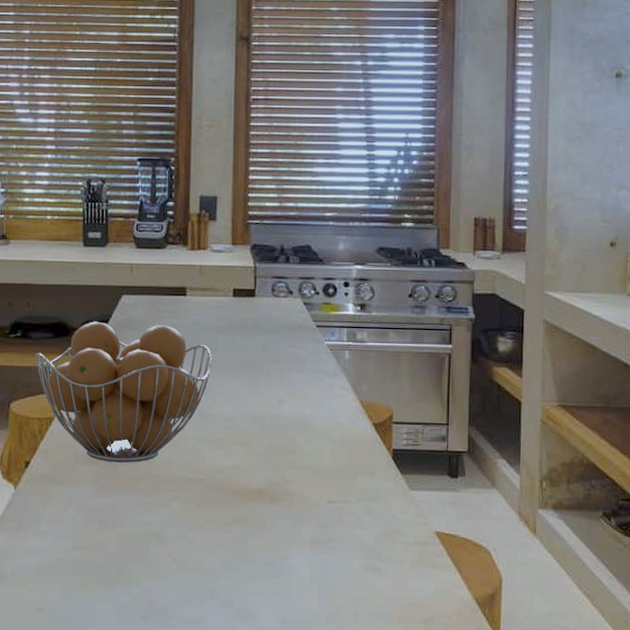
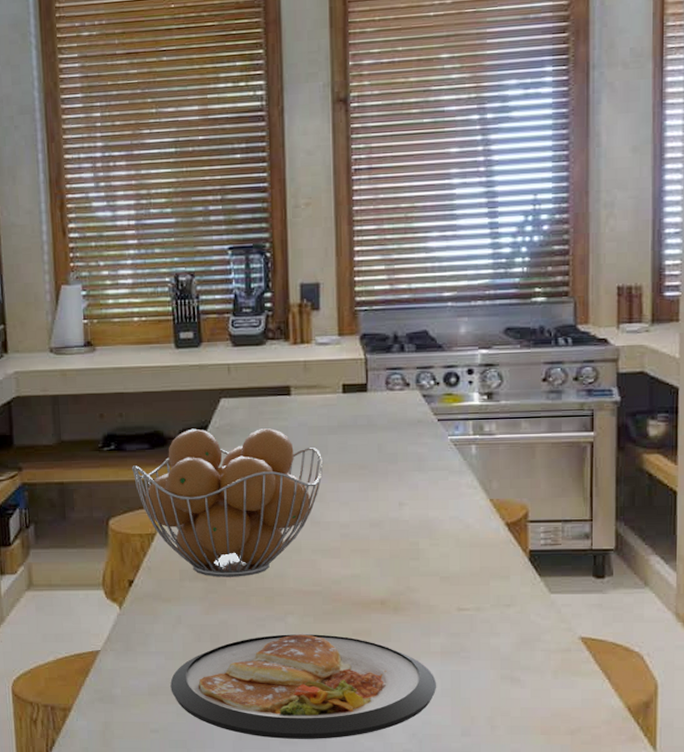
dish: none [58,519,306,622] -> present [170,634,436,739]

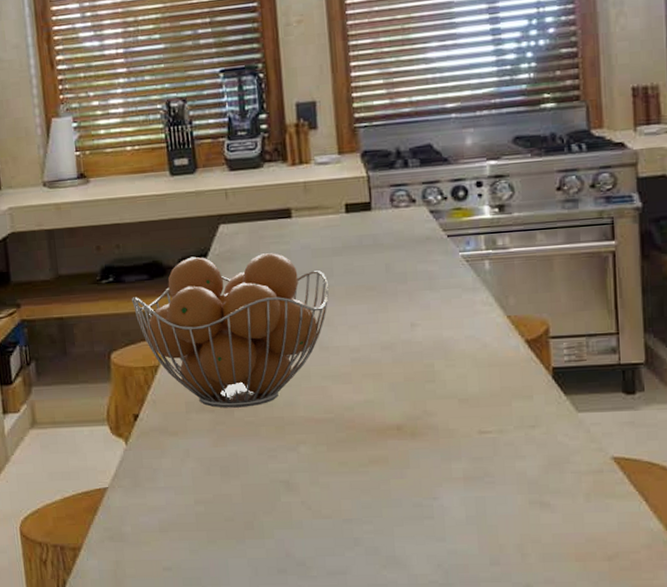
dish: present [170,634,436,739] -> none [181,463,460,573]

